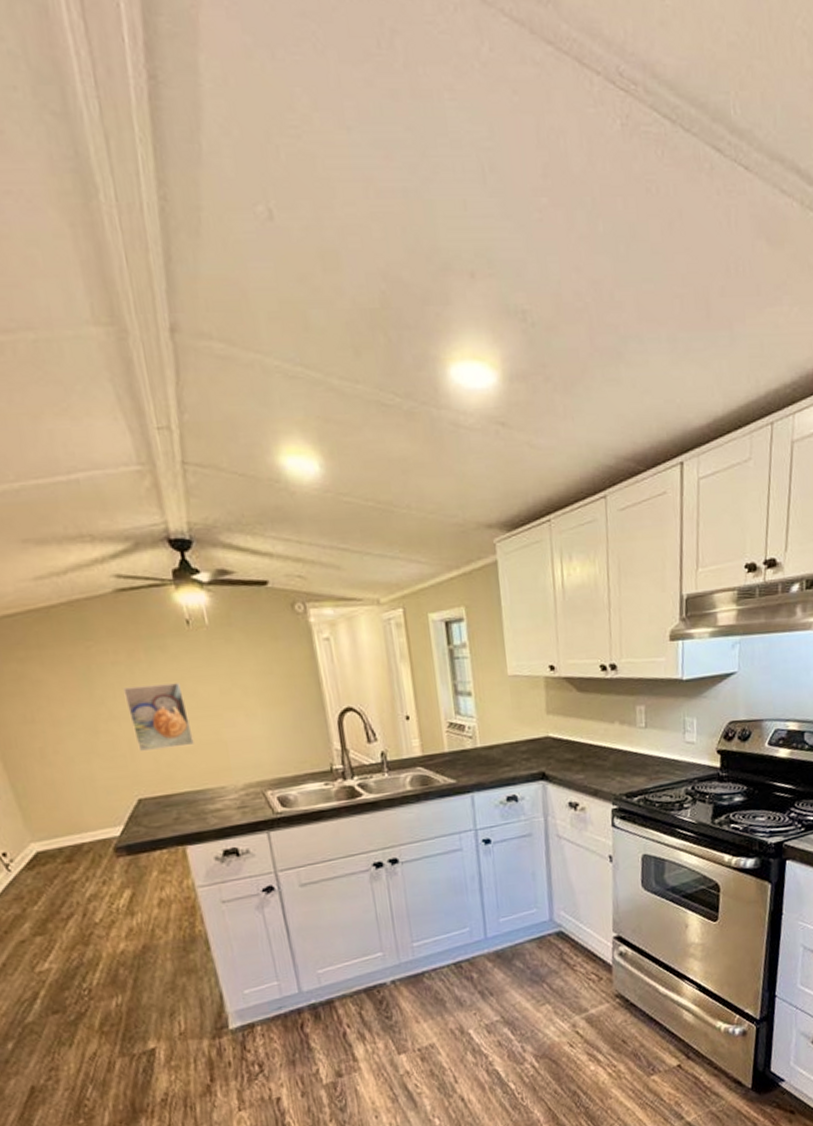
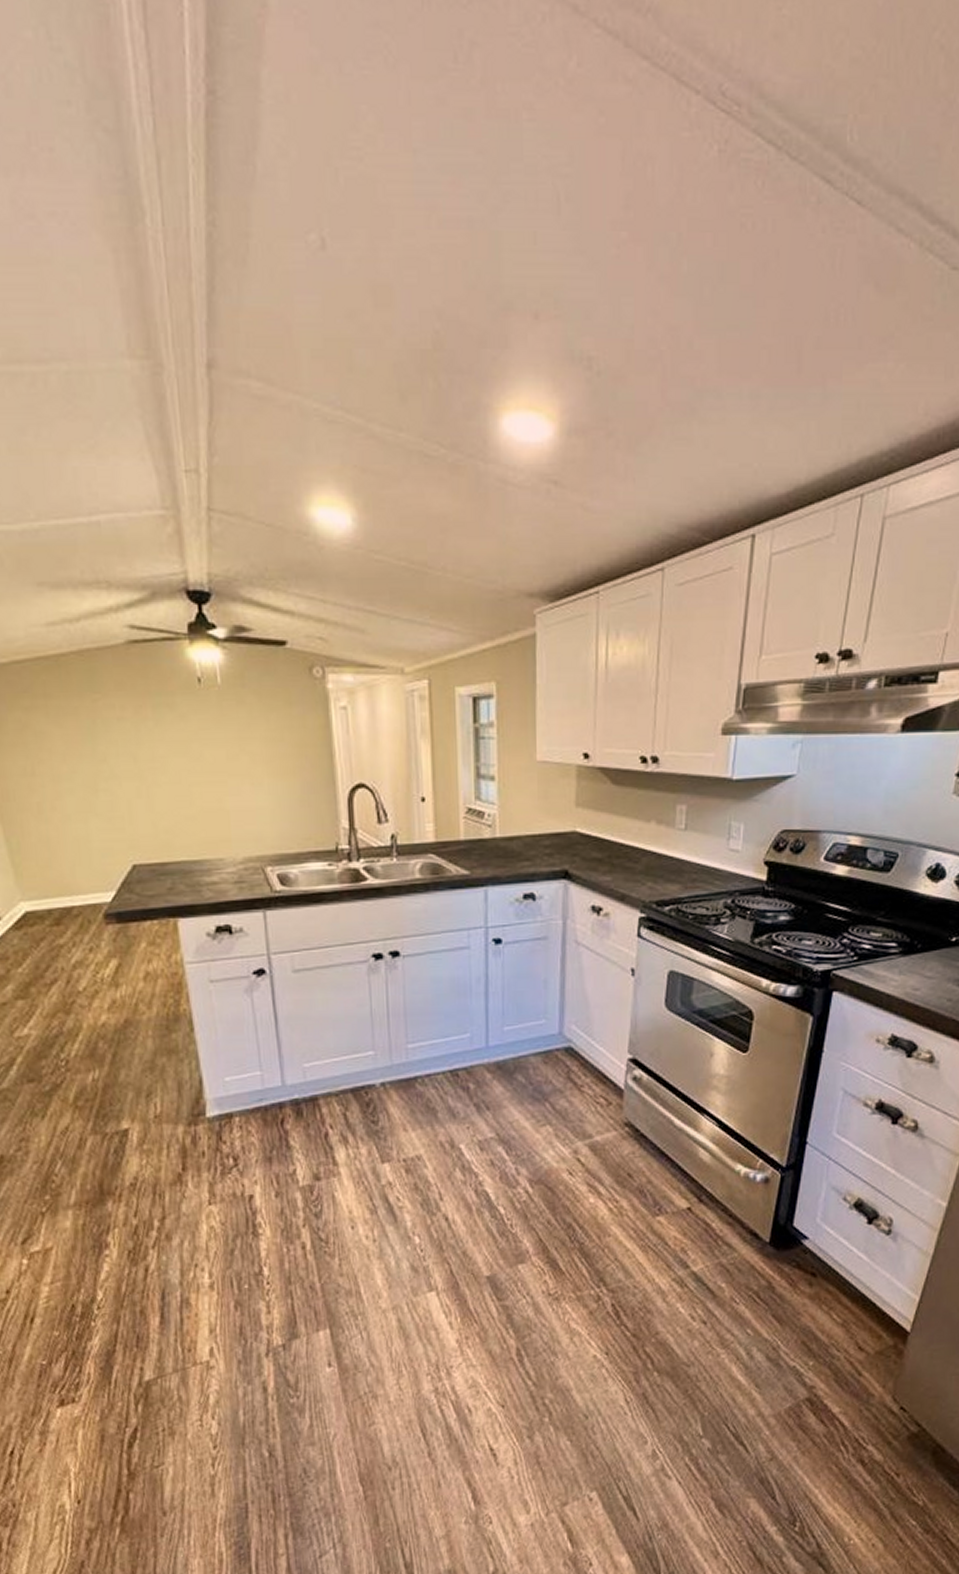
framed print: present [123,683,194,751] -> none [127,744,195,814]

